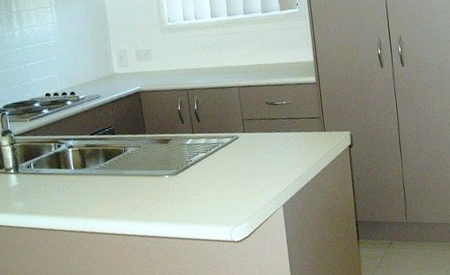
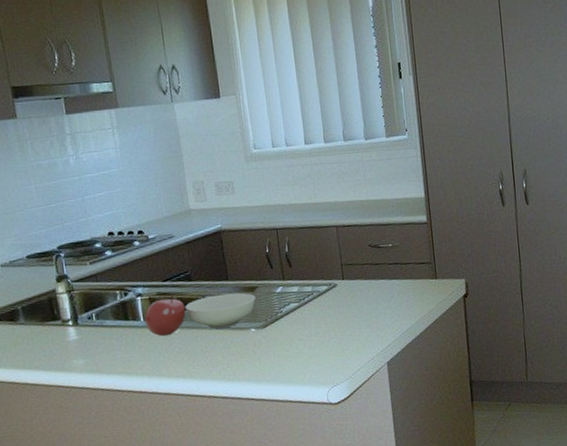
fruit: none [74,146,110,183] -> present [144,294,186,337]
bowl: none [109,144,169,176] -> present [185,292,256,329]

